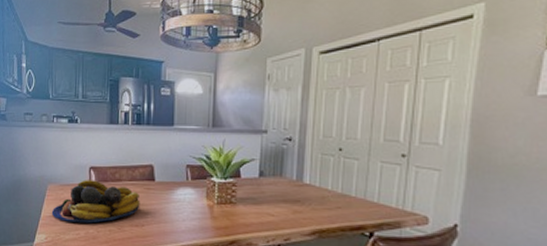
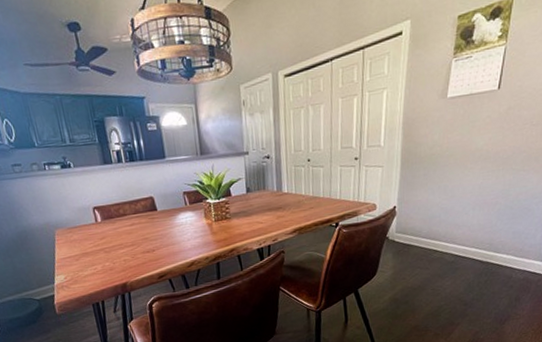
fruit bowl: present [51,180,140,224] -> none [65,218,148,261]

